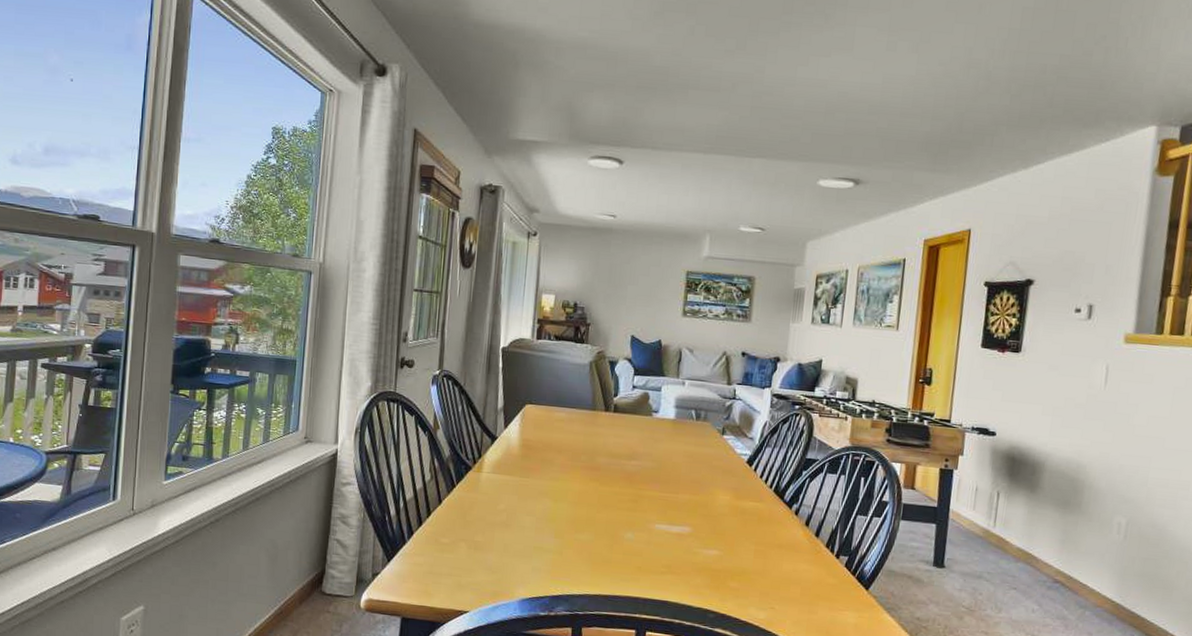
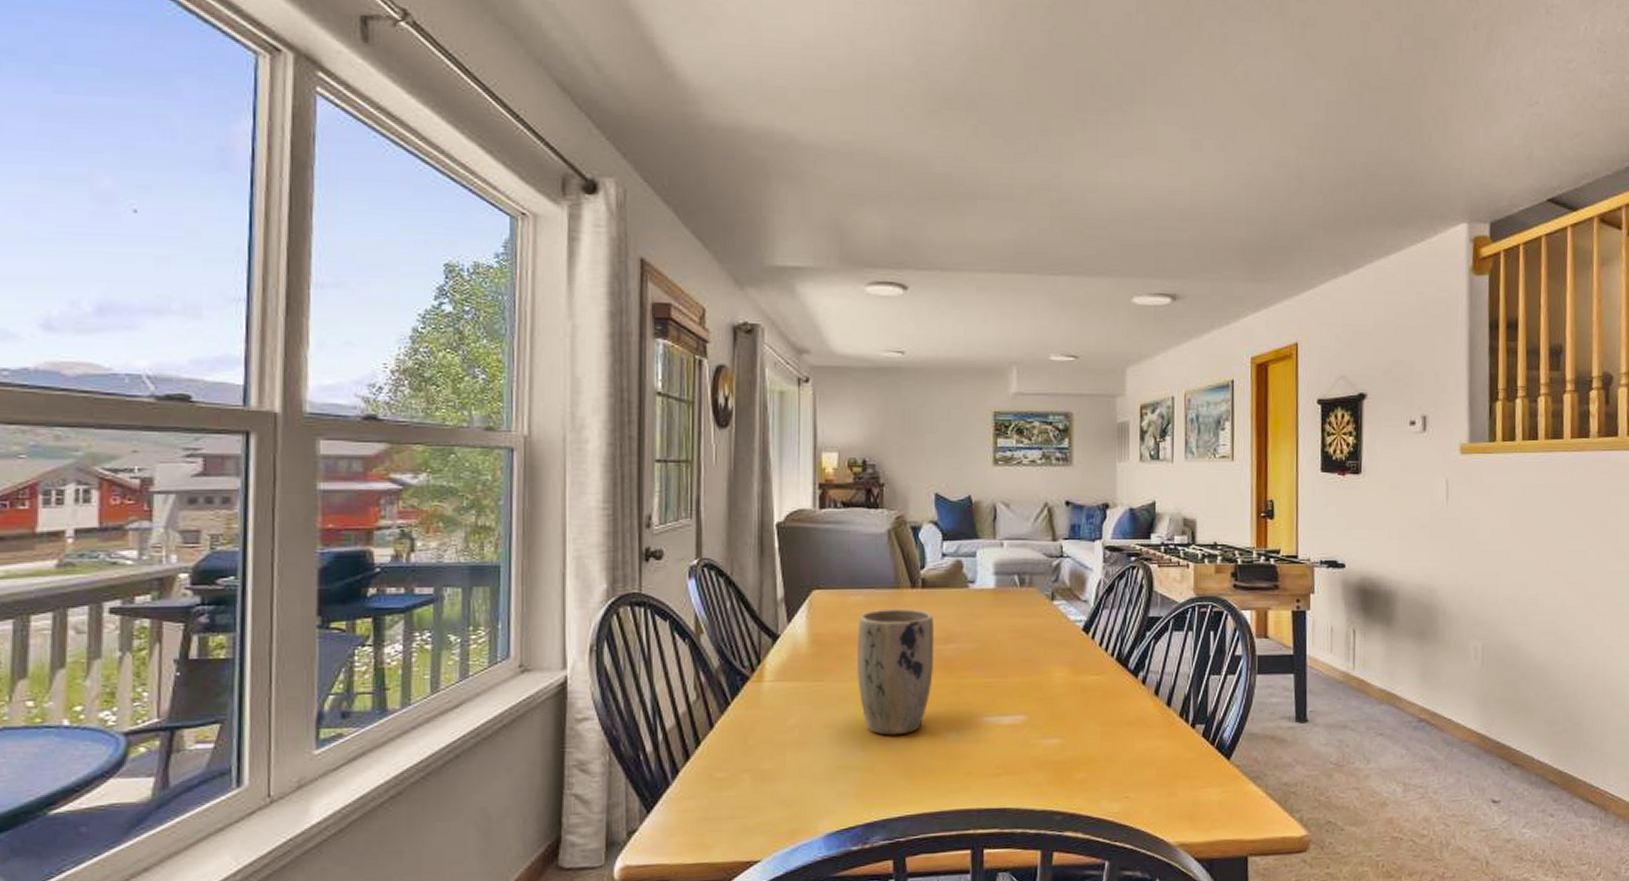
plant pot: none [555,426,621,530] -> present [857,608,933,736]

